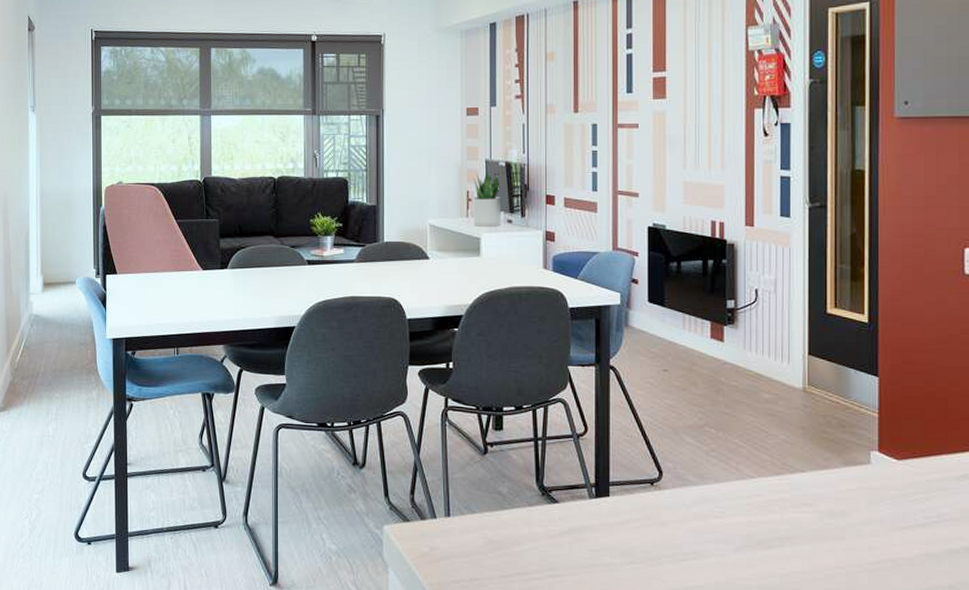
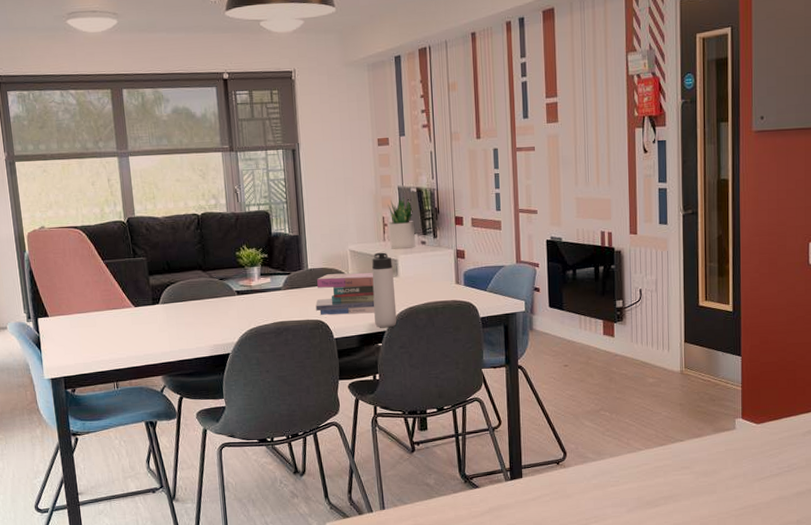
books: none [389,249,453,294] -> present [315,272,375,315]
thermos bottle: none [452,229,476,312] -> present [371,252,397,328]

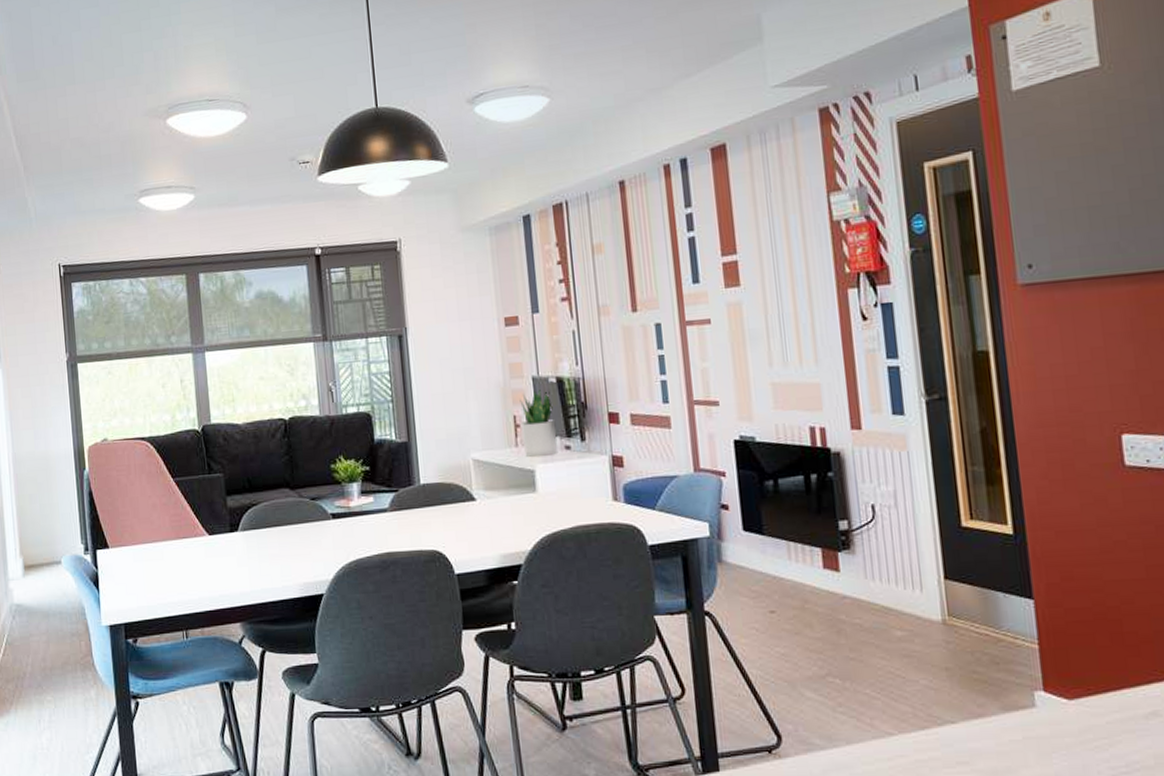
books: present [315,272,375,315] -> none [430,487,508,544]
thermos bottle: present [371,252,397,328] -> none [501,461,537,561]

